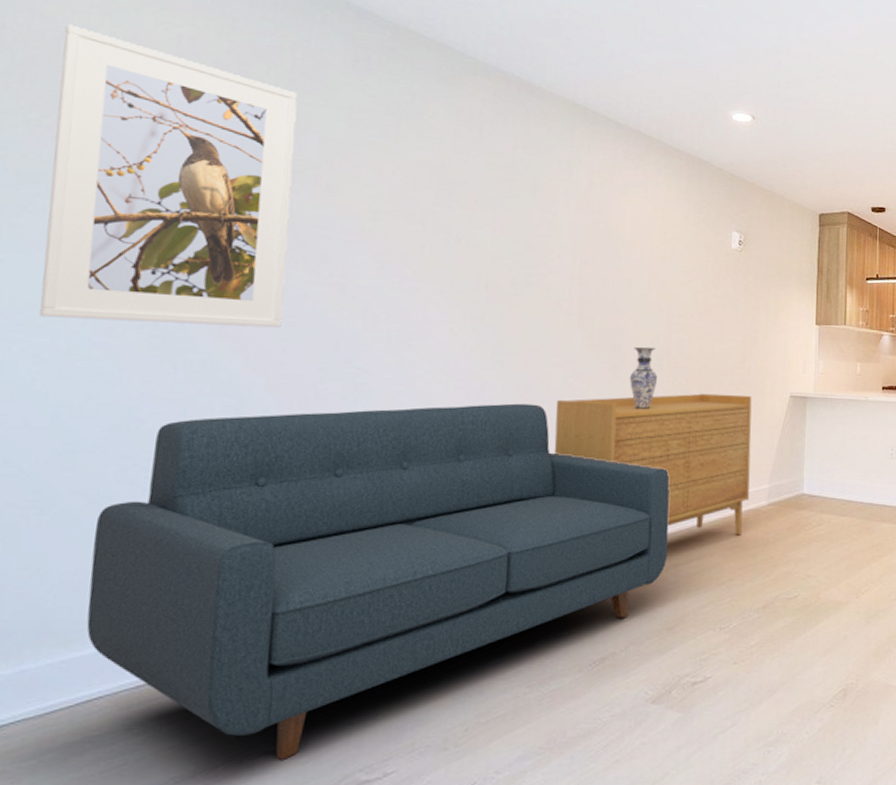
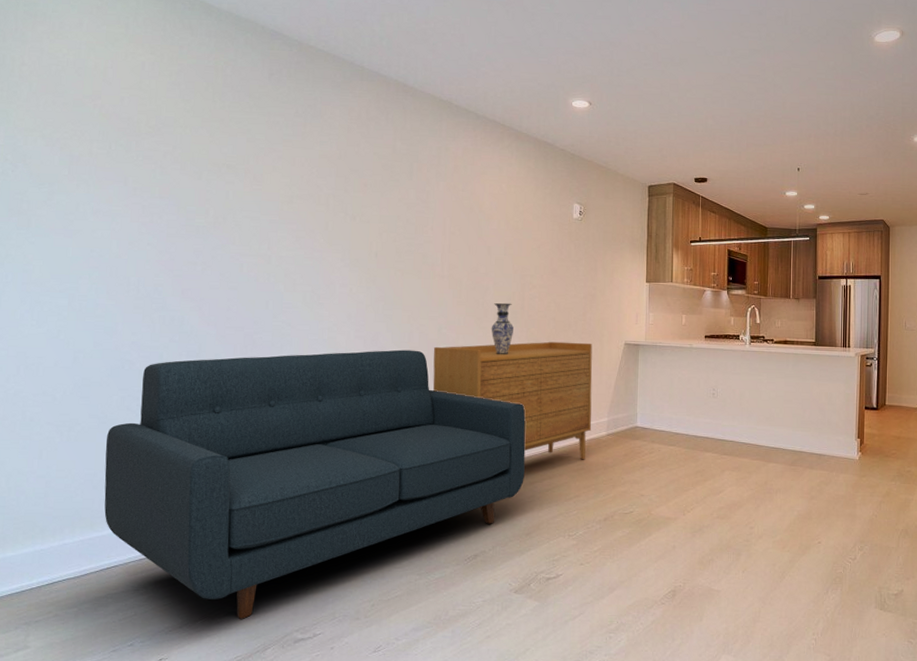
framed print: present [39,24,297,328] -> none [60,59,230,291]

